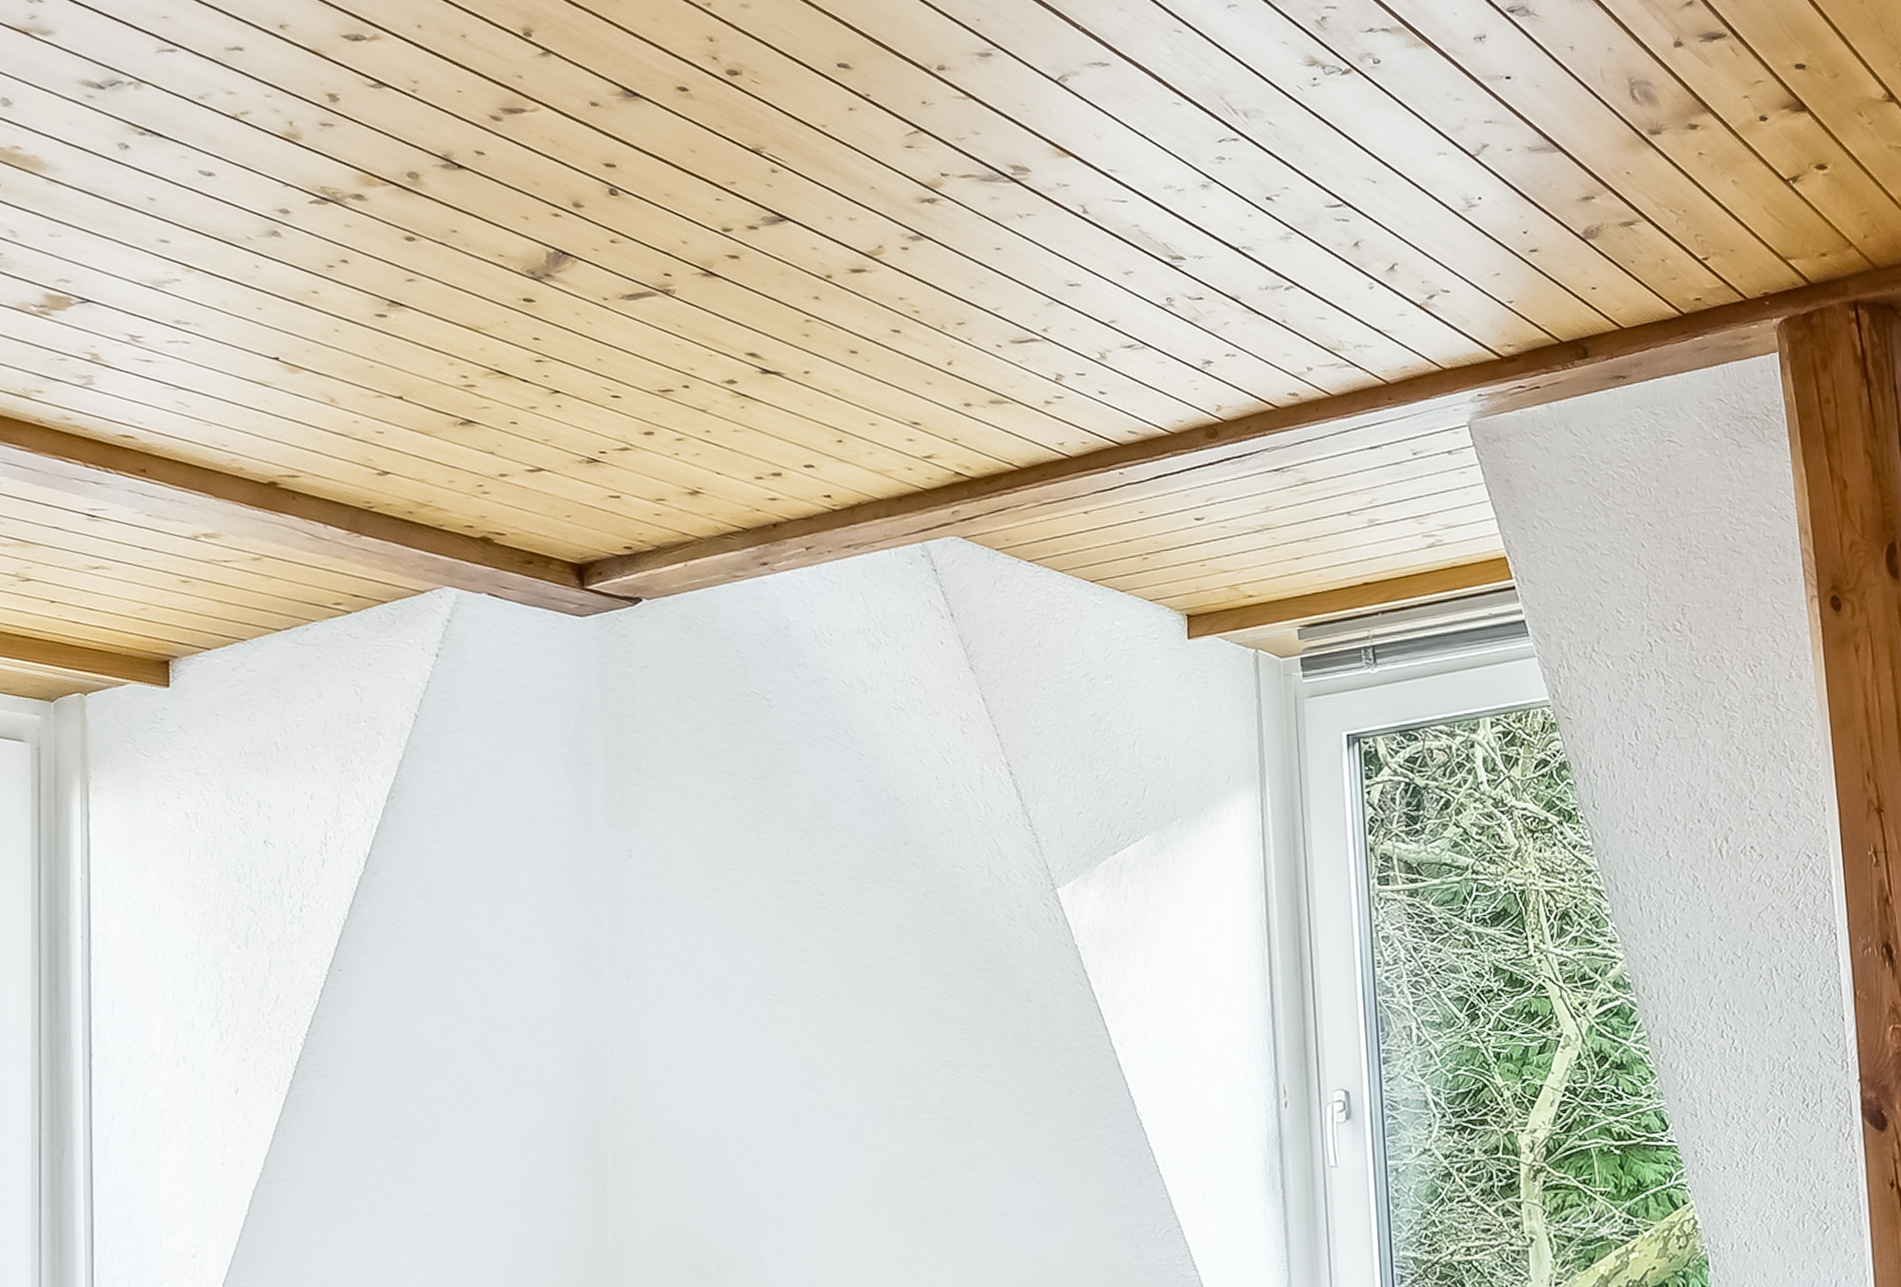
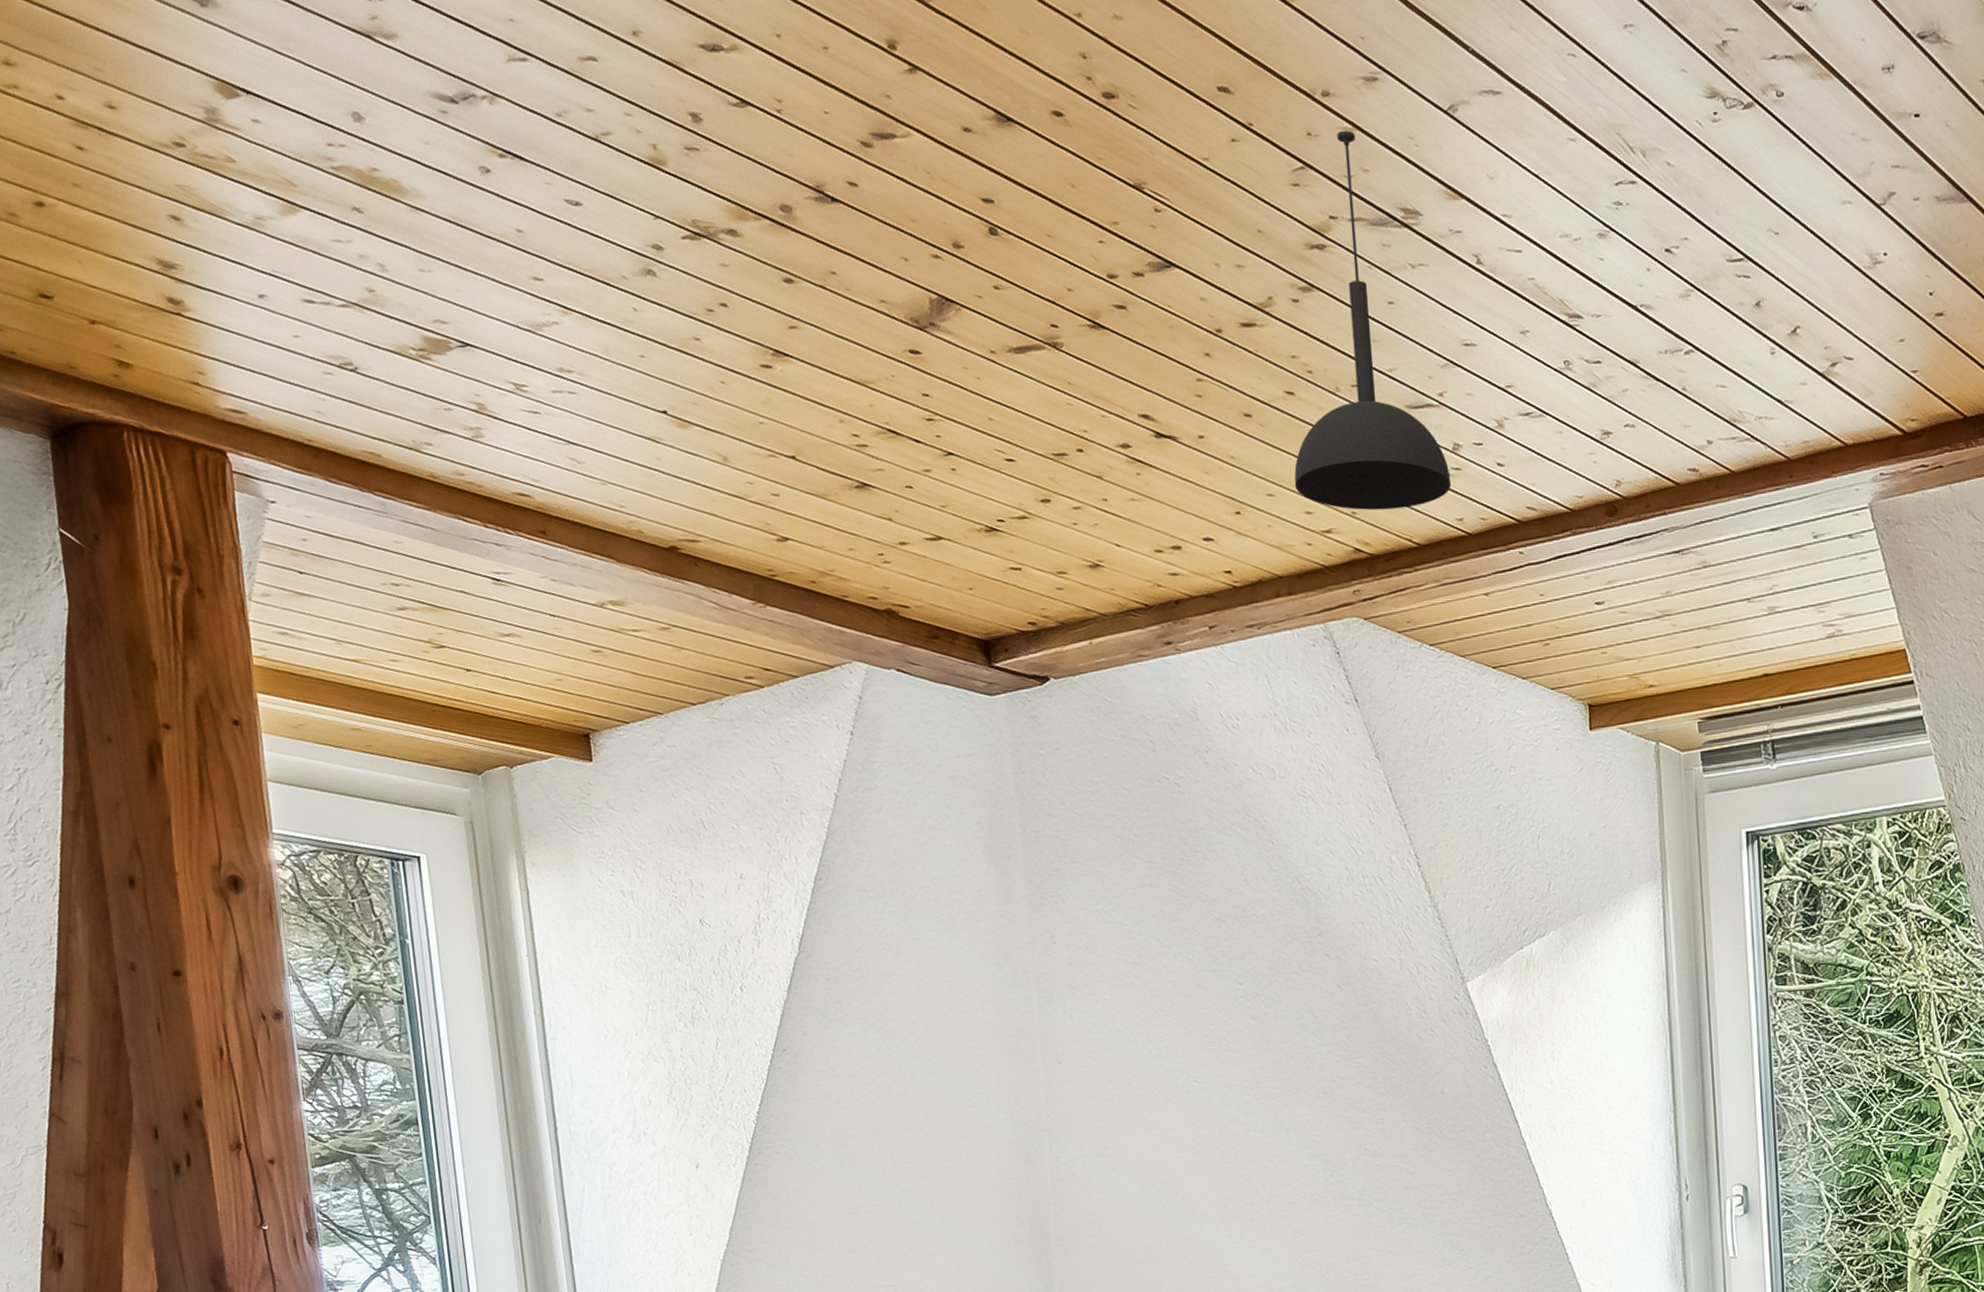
pendant light: none [897,99,1054,437] -> present [1294,130,1452,511]

